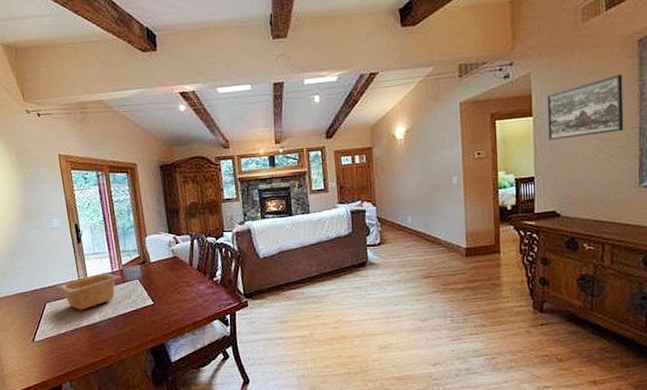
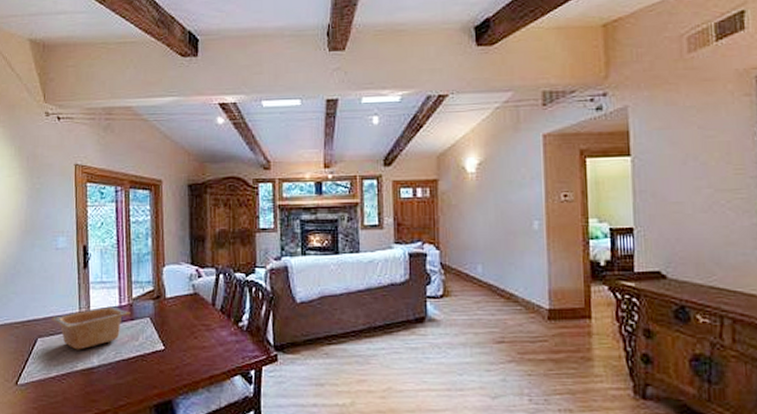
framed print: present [547,74,624,140] -> none [648,113,743,185]

